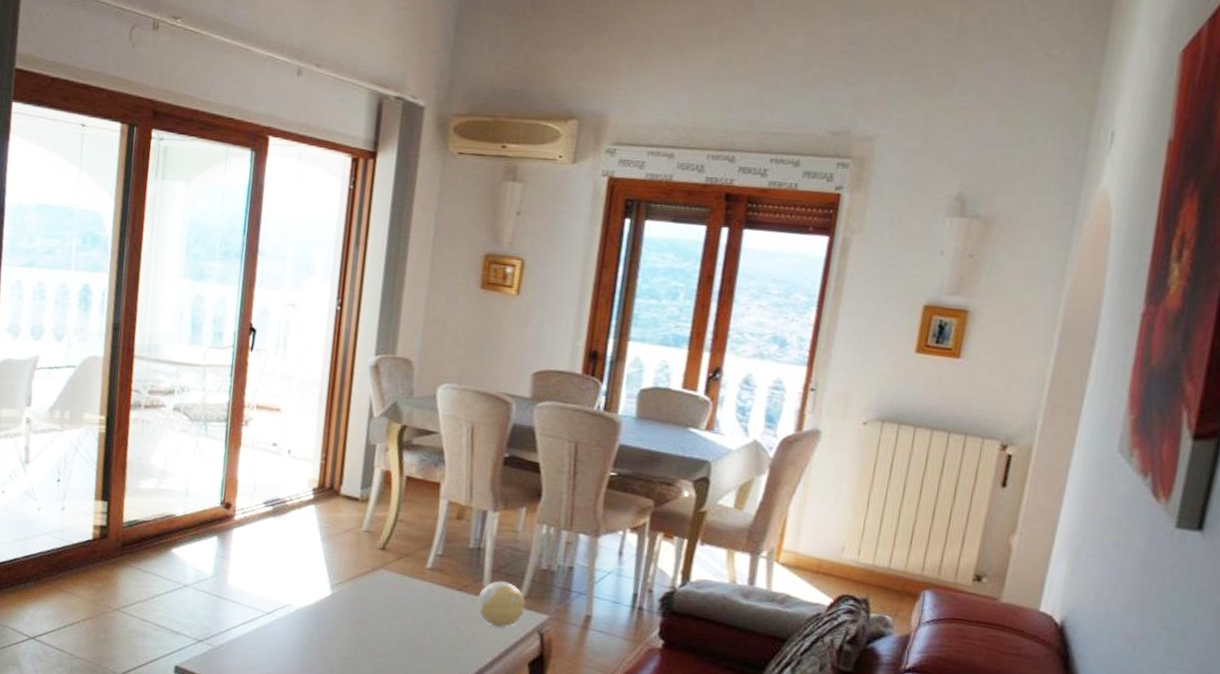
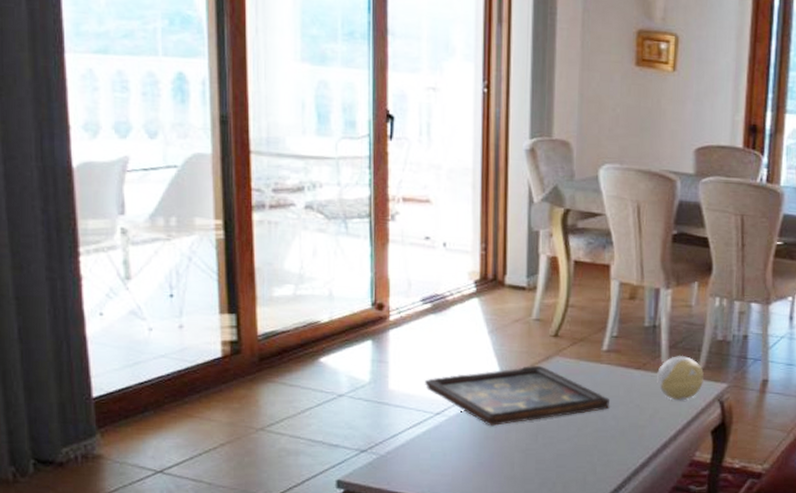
decorative tray: none [260,576,430,632] -> present [425,365,611,427]

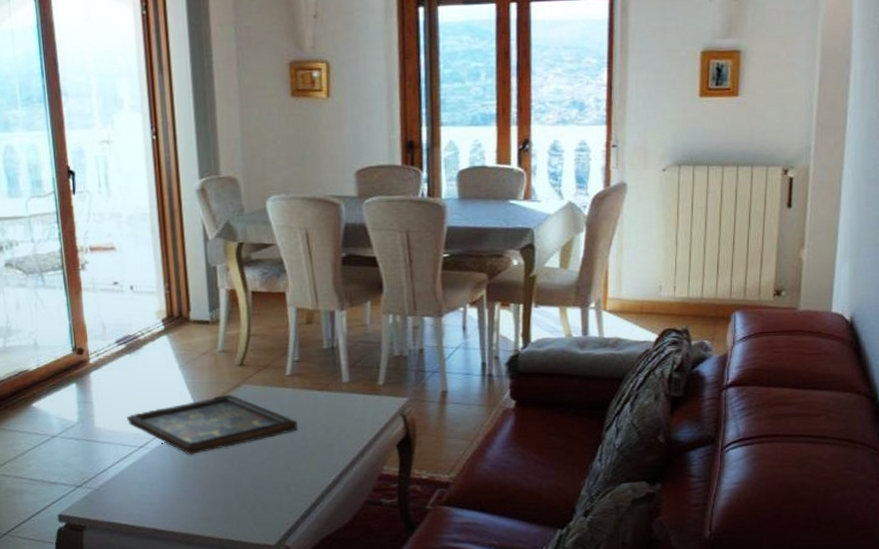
decorative ball: present [657,356,704,401] -> none [340,374,385,418]

